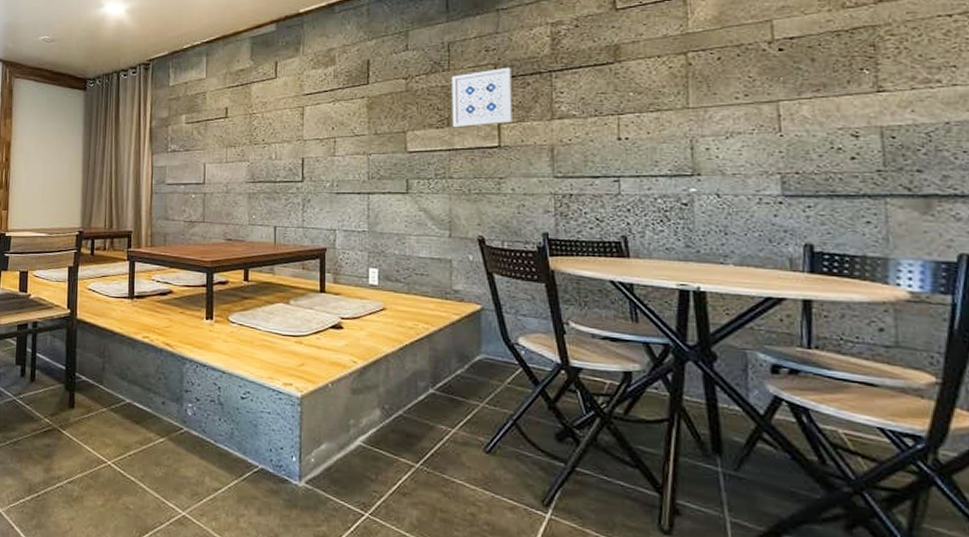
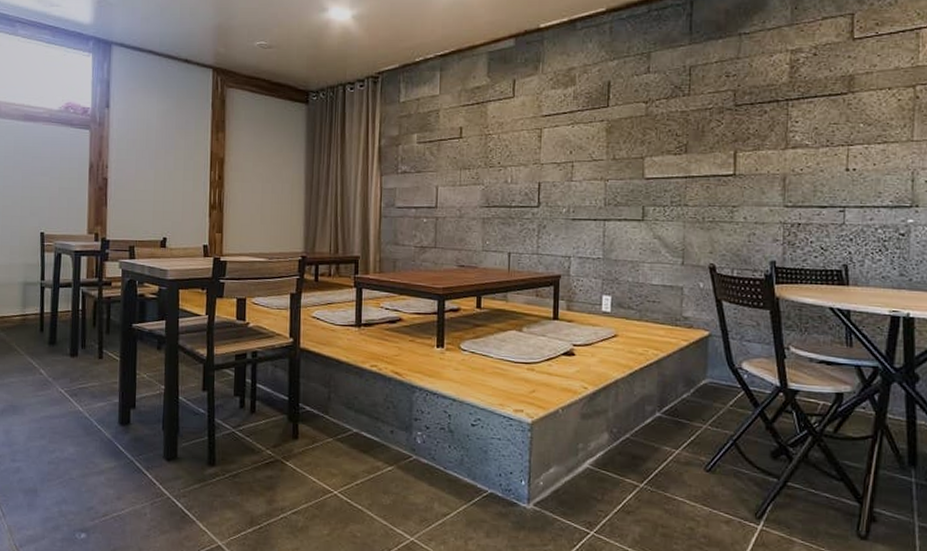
wall art: present [451,67,512,128] -> none [689,94,750,155]

